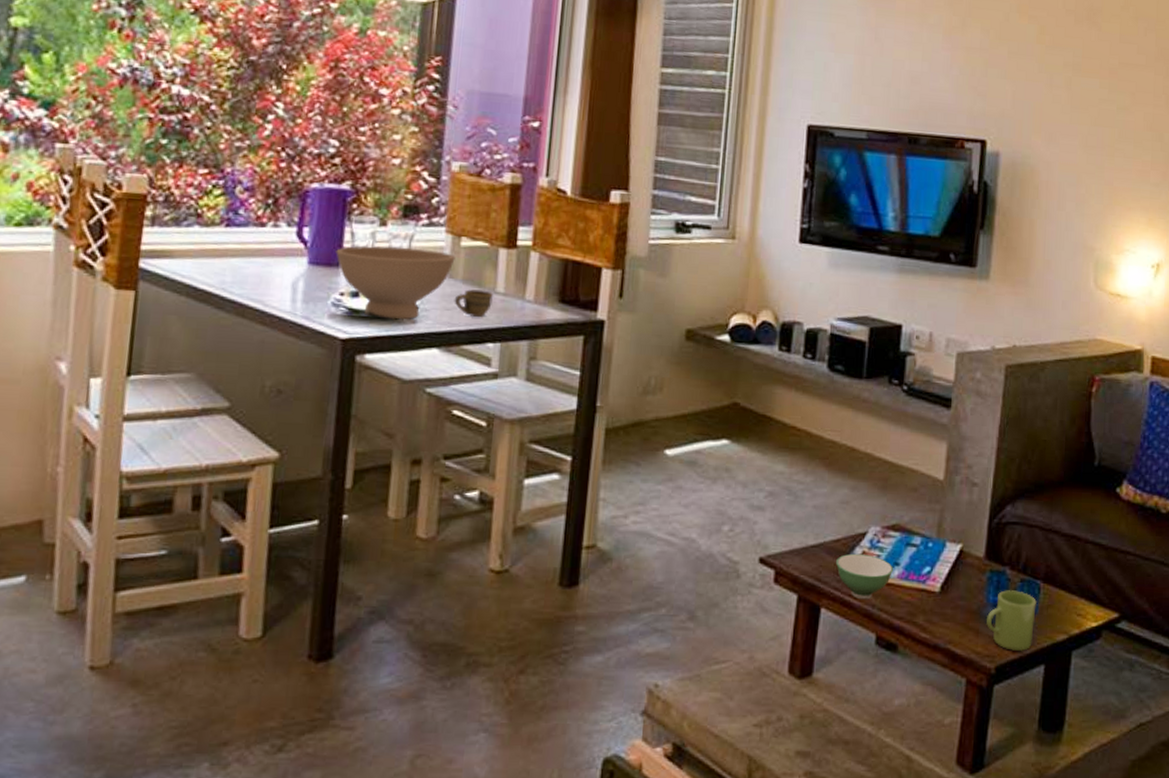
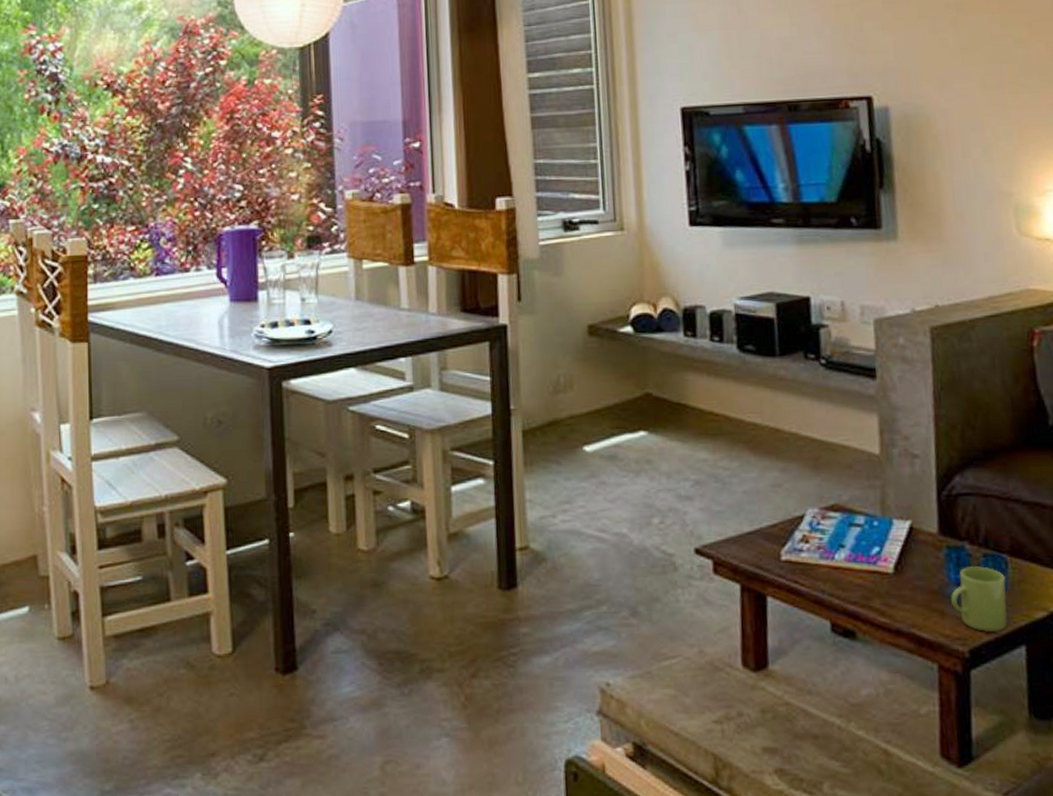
bowl: present [336,246,455,320] -> none [252,275,359,345]
cup: present [454,289,494,317] -> none [363,308,400,334]
bowl: present [836,553,894,600] -> none [776,537,840,586]

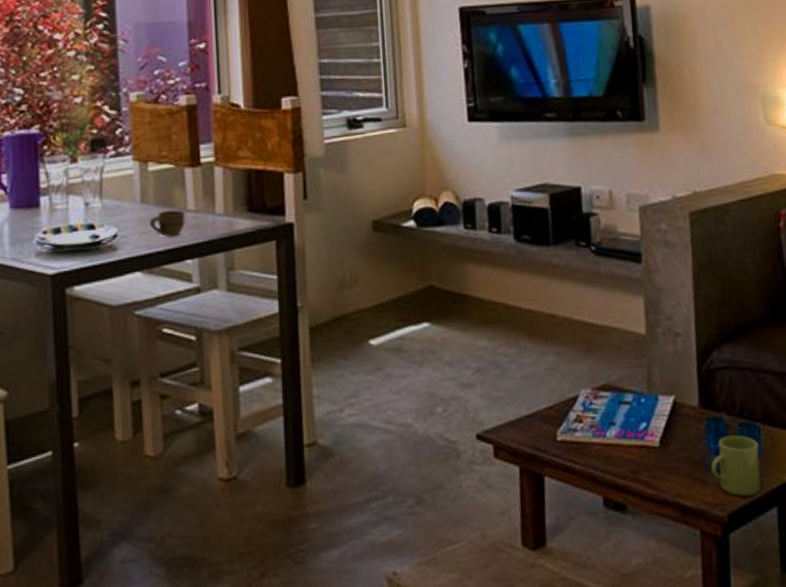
cup: none [363,308,400,334] -> present [149,210,186,237]

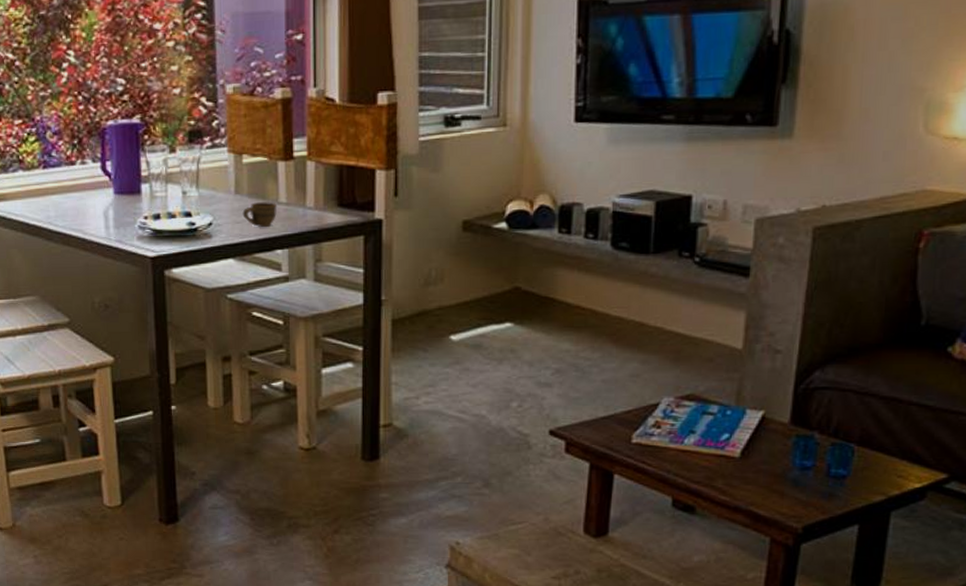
cup: present [710,435,761,497] -> none [791,454,850,513]

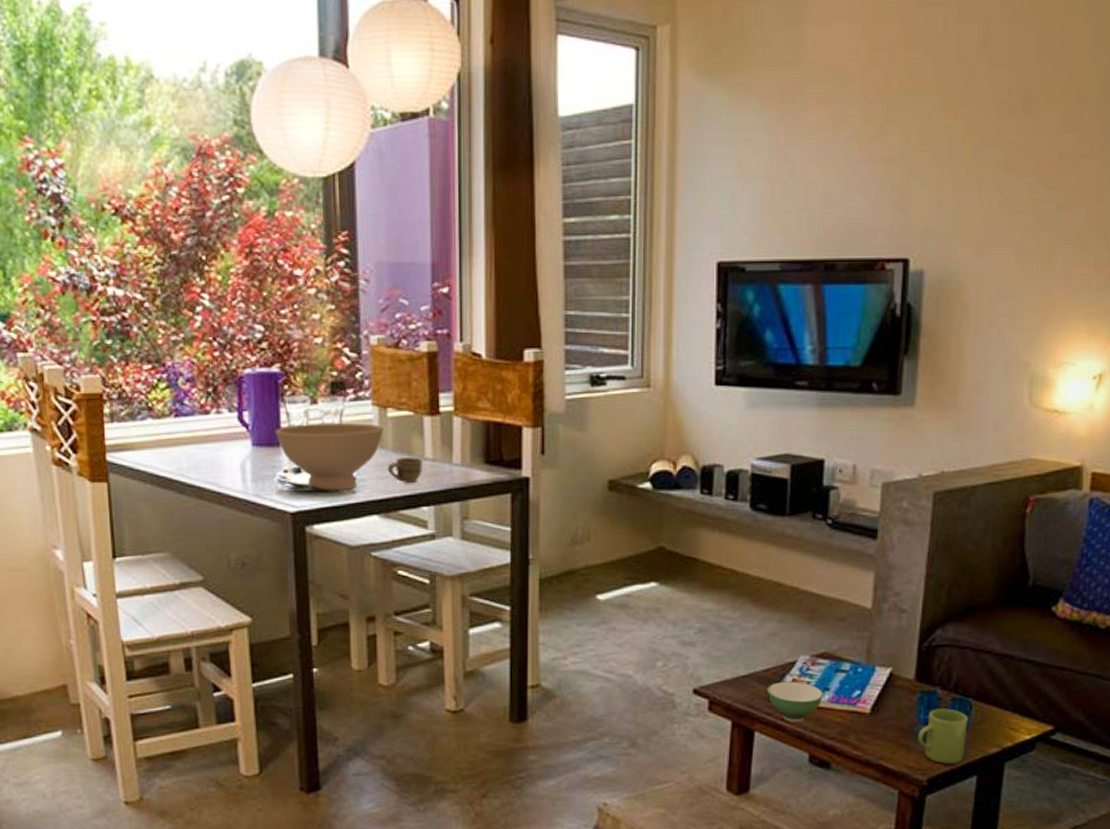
bowl: none [136,169,239,237] -> present [275,422,384,491]
bowl: none [628,423,690,466] -> present [767,681,824,723]
cup: none [791,454,850,513] -> present [917,709,968,765]

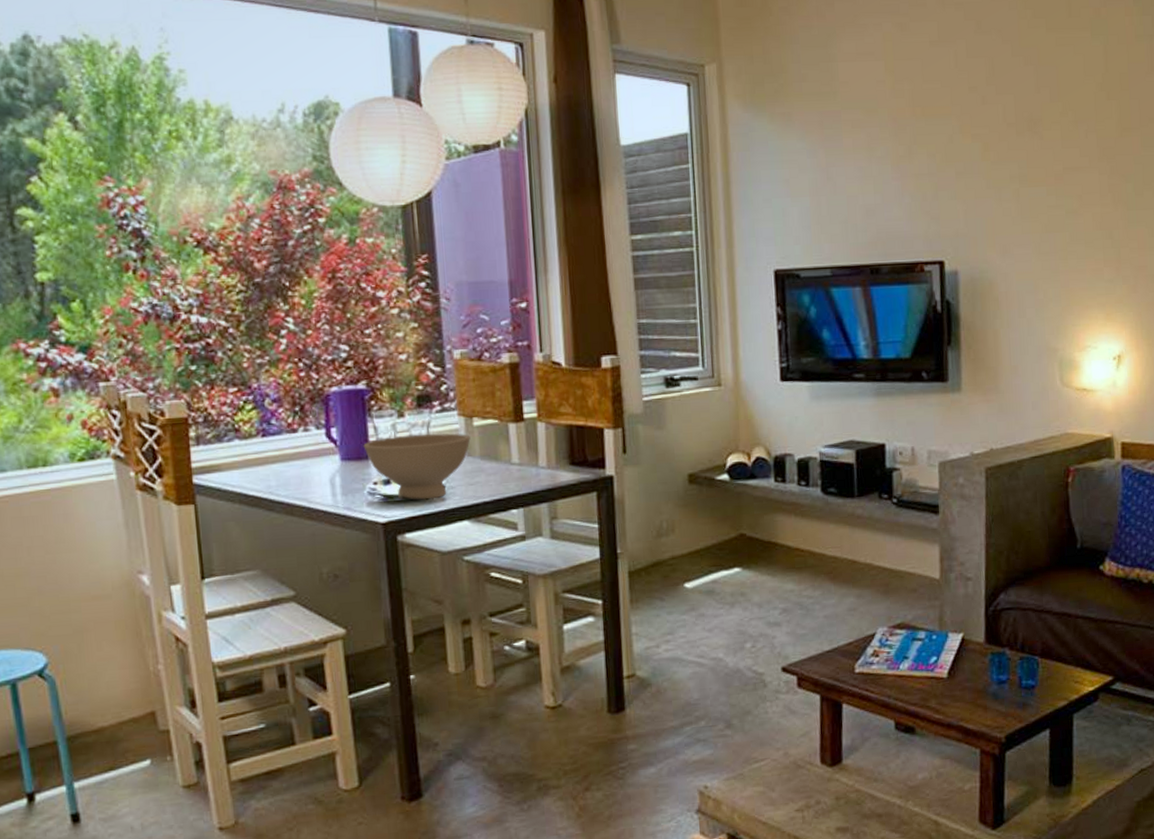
cup: present [387,457,424,483] -> none [475,463,511,488]
bowl: present [767,681,824,723] -> none [851,652,904,693]
cup: present [917,709,968,765] -> none [992,667,1037,721]

